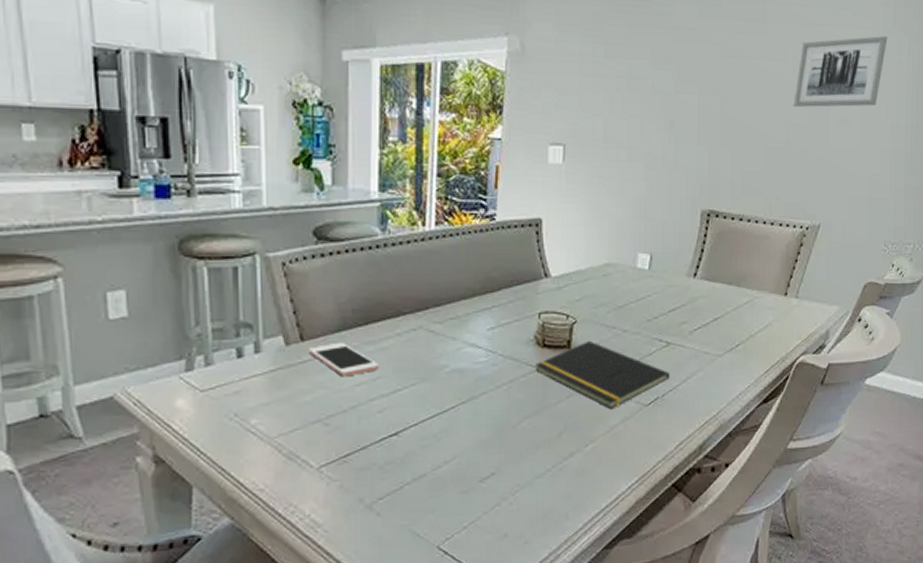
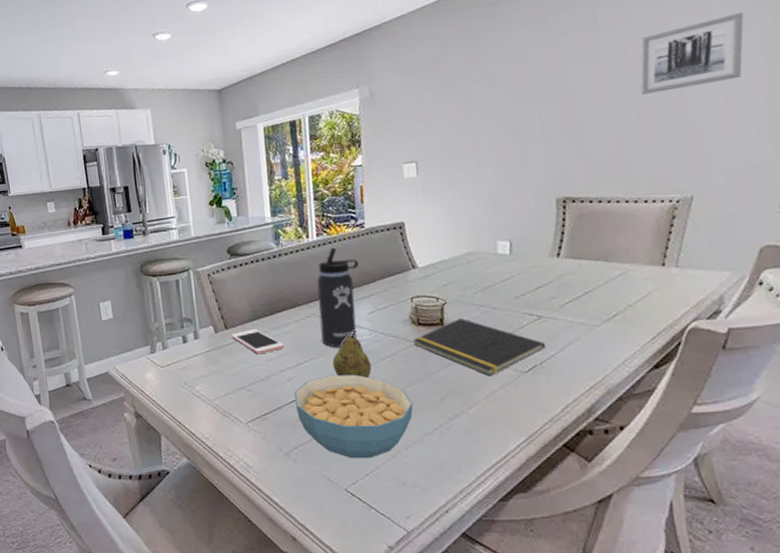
cereal bowl: none [385,405,526,509] -> present [294,374,413,459]
thermos bottle: none [428,242,483,371] -> present [316,247,359,348]
fruit: none [438,351,484,409] -> present [332,331,372,378]

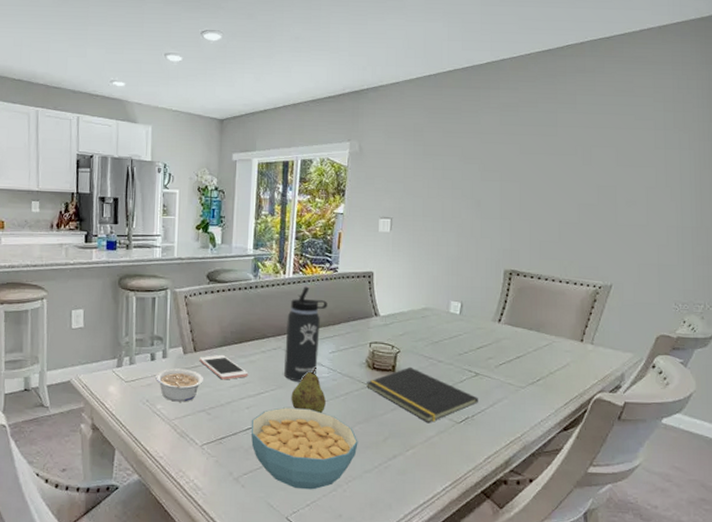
legume: none [190,347,239,382] -> present [156,368,203,402]
wall art: present [640,12,744,95] -> none [583,135,669,191]

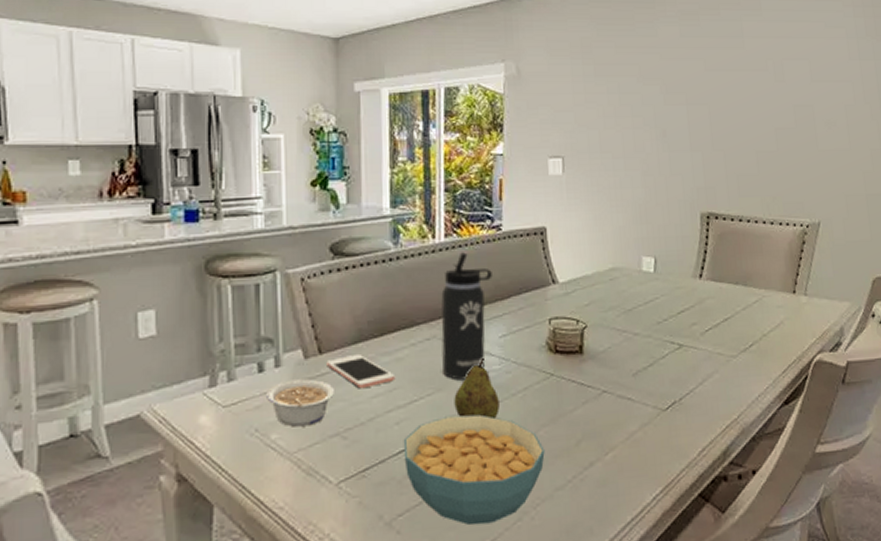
notepad: present [367,366,478,422] -> none [549,344,685,414]

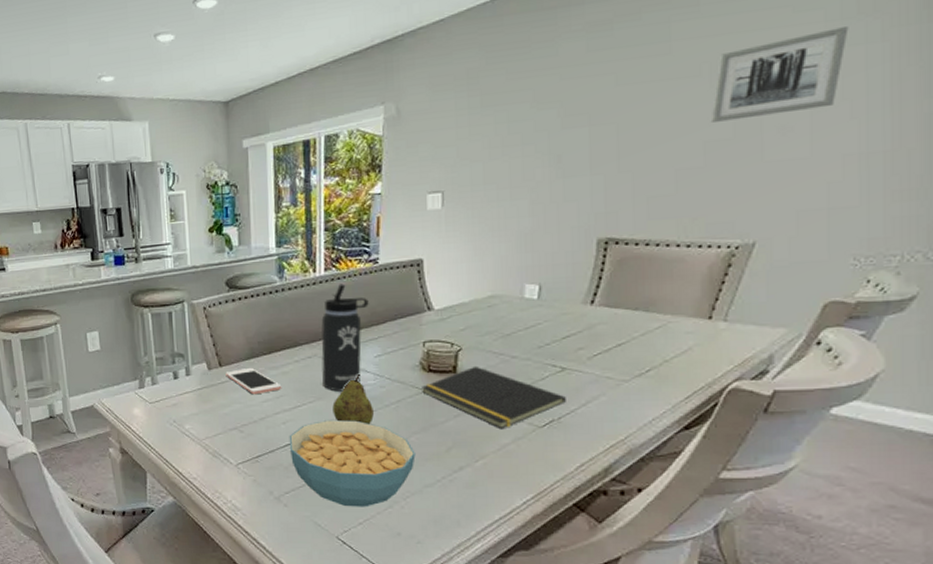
legume: present [266,379,334,427] -> none [180,385,232,421]
notepad: none [549,344,685,414] -> present [422,365,566,428]
wall art: none [778,44,862,112] -> present [710,26,849,122]

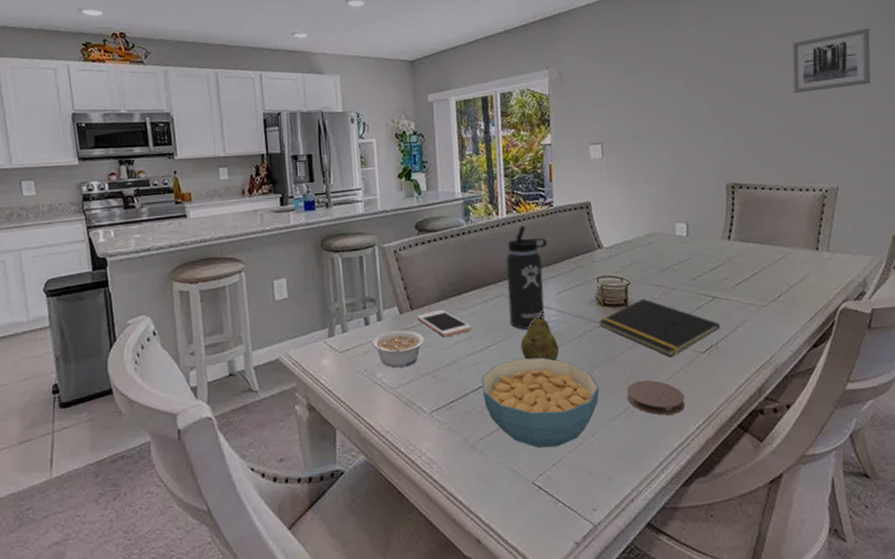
legume: none [180,385,232,421] -> present [372,330,424,368]
coaster: none [446,450,514,487] -> present [626,379,686,415]

